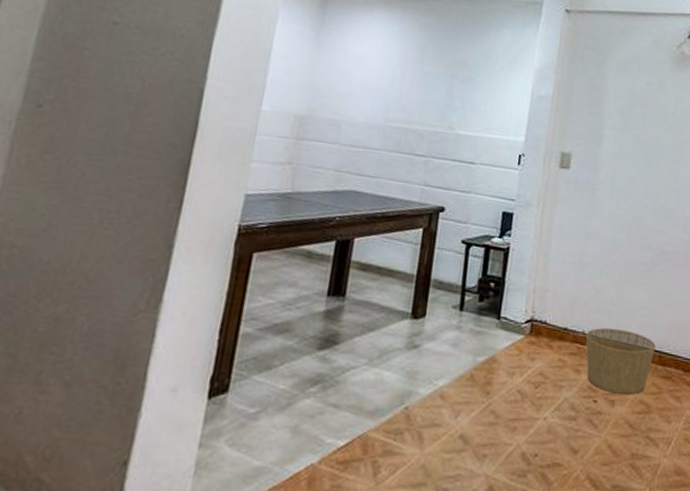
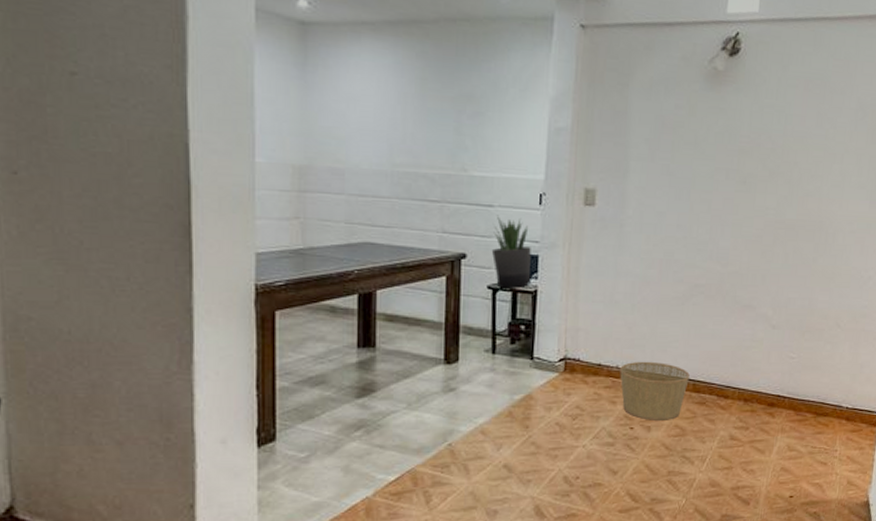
planter: none [468,171,507,245] -> present [491,214,531,289]

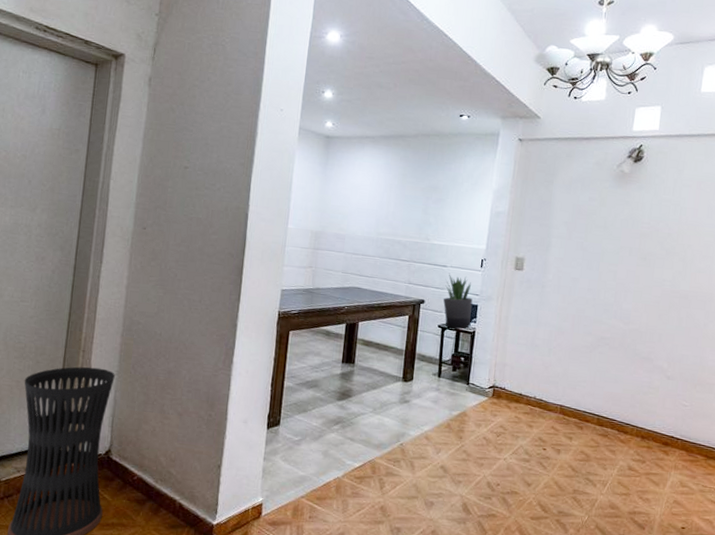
basket: present [620,361,690,420] -> none [536,395,595,446]

